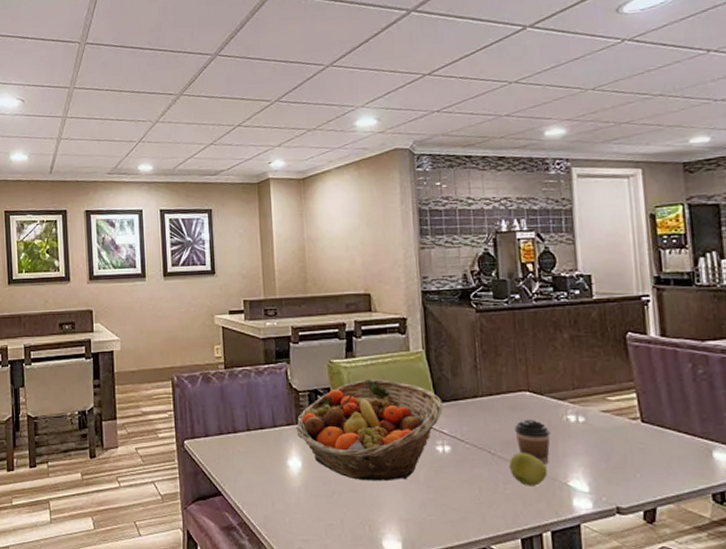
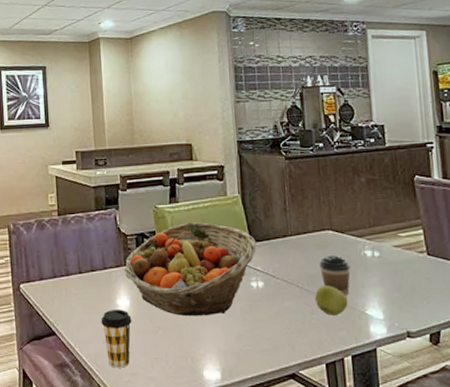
coffee cup: none [270,471,304,534] -> present [101,310,132,368]

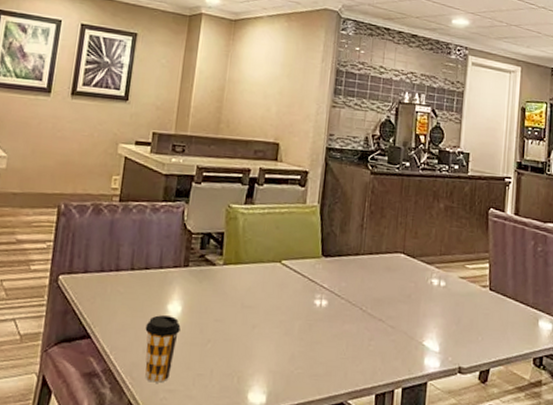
fruit basket: present [124,222,257,317] -> none [182,227,328,332]
apple: present [315,286,348,316] -> none [376,311,408,344]
coffee cup: present [319,255,350,296] -> none [386,280,416,324]

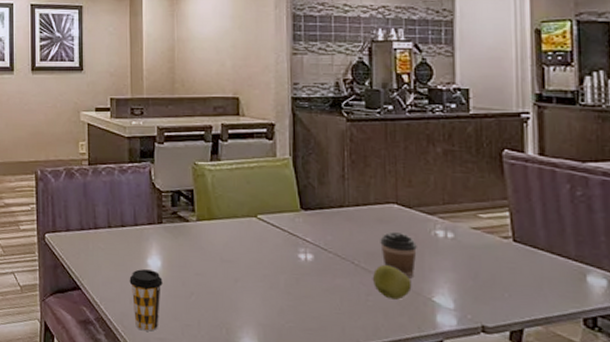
apple: none [376,311,408,344] -> present [373,265,412,300]
coffee cup: none [386,280,416,324] -> present [380,232,417,279]

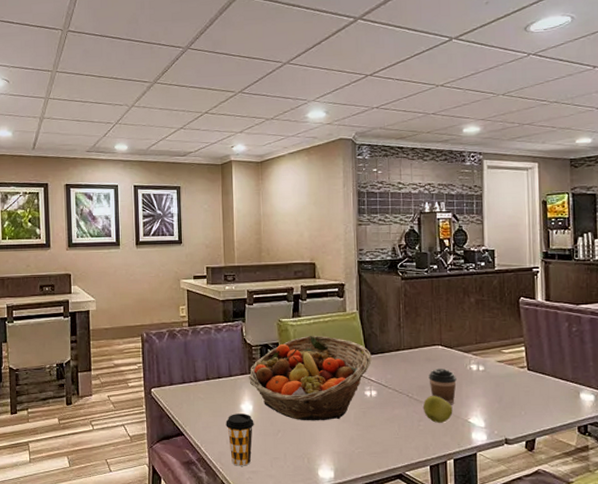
fruit basket: none [157,183,307,286] -> present [249,336,372,421]

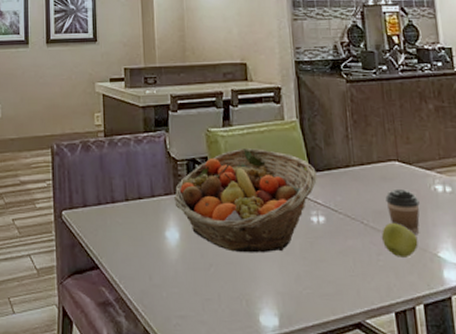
coffee cup: present [226,414,254,466] -> none [148,243,182,309]

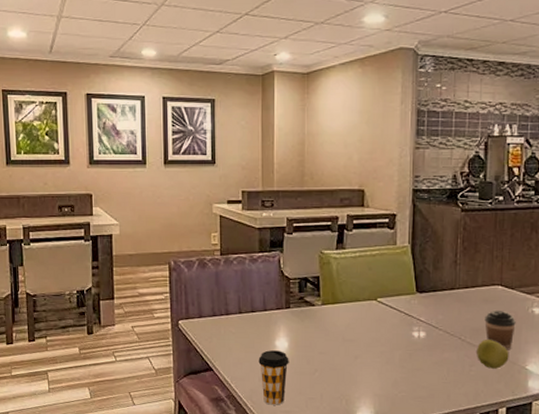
coffee cup: none [148,243,182,309] -> present [258,350,289,405]
fruit basket: present [174,149,317,253] -> none [285,270,422,362]

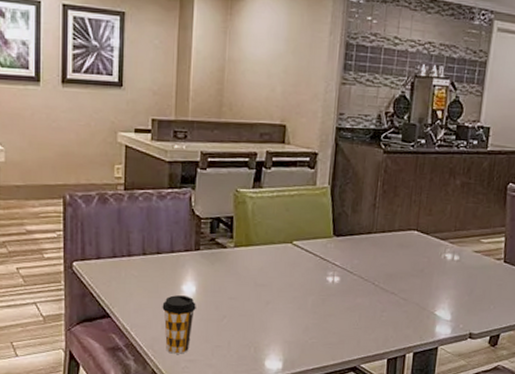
apple: present [477,340,509,369] -> none [389,285,420,314]
coffee cup: present [484,311,516,350] -> none [398,256,429,296]

